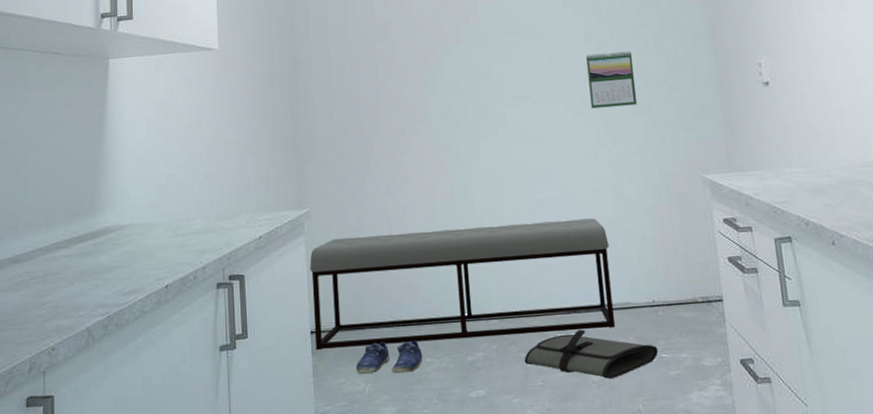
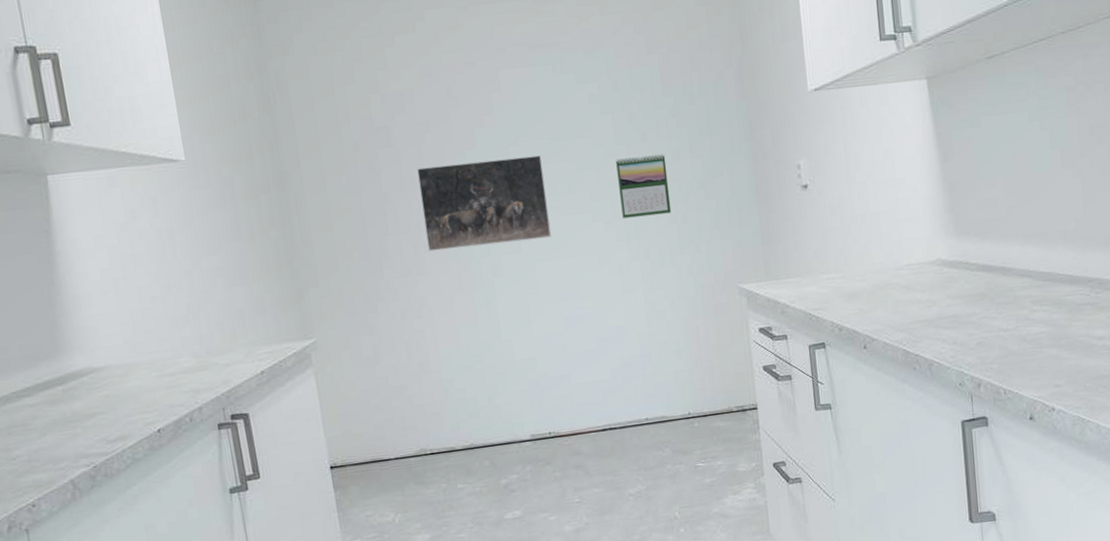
bench: present [310,218,615,351] -> none [322,334,651,486]
shoe: present [355,341,423,375] -> none [383,468,455,506]
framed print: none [408,50,526,133] -> present [416,155,552,252]
tool roll: present [524,329,658,379] -> none [560,445,694,491]

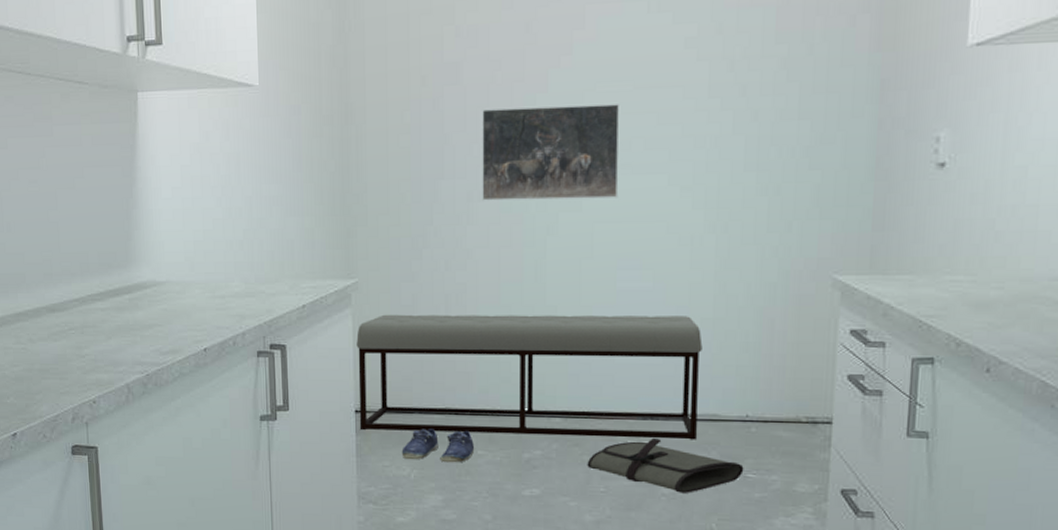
bench: none [322,334,651,486] -> present [356,314,703,440]
shoe: none [383,468,455,506] -> present [401,429,475,463]
tool roll: none [560,445,694,491] -> present [587,437,744,493]
calendar: present [616,154,672,219] -> none [703,112,767,184]

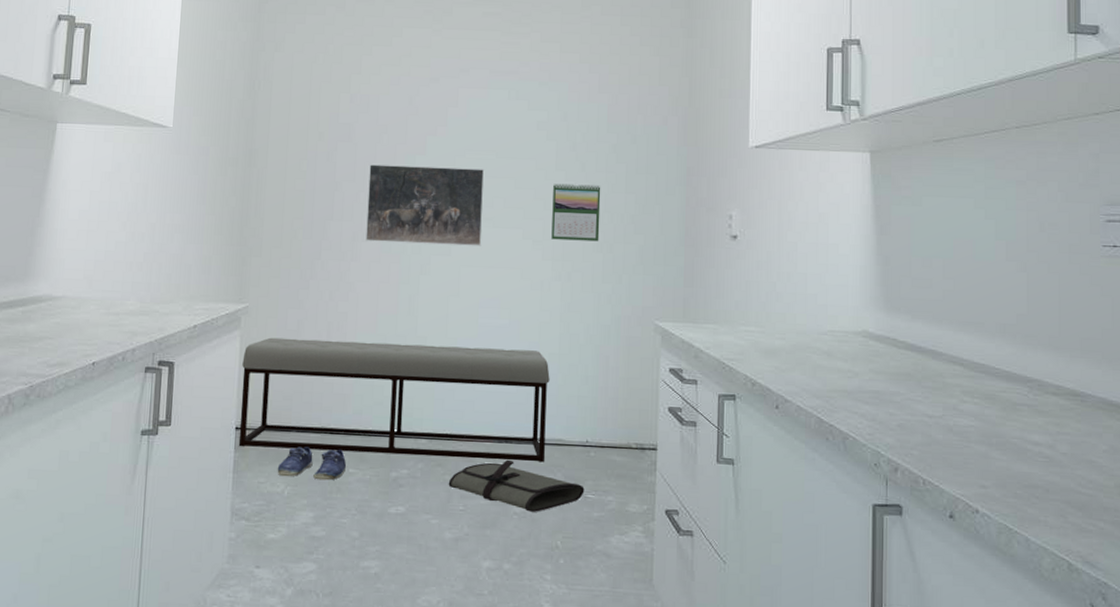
calendar: none [703,112,767,184] -> present [551,183,601,242]

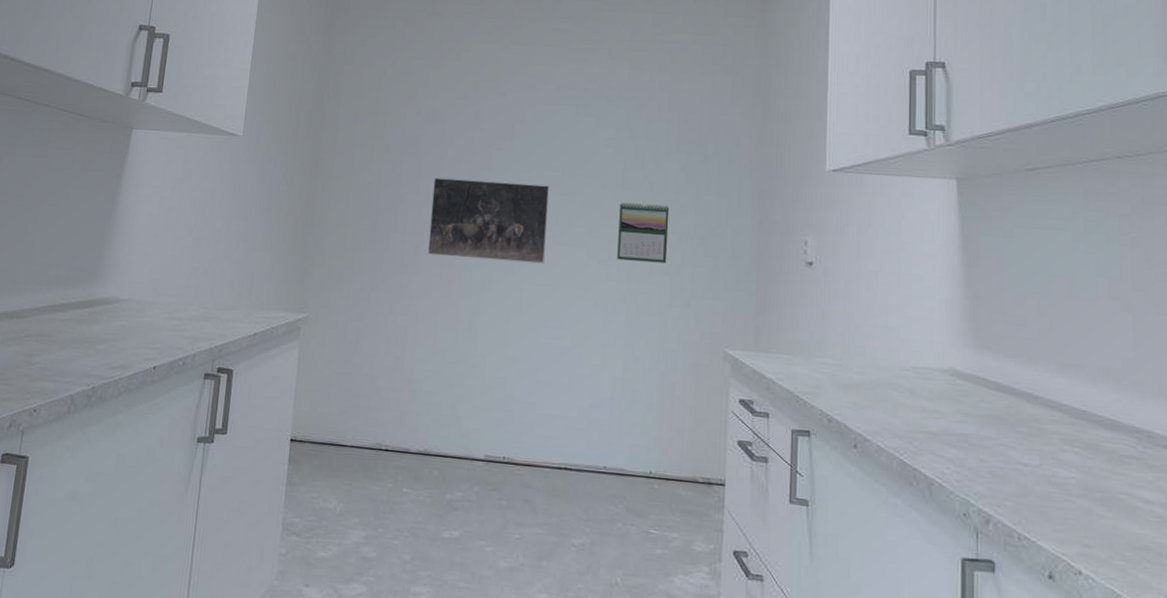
bench: present [238,337,550,463] -> none [292,349,613,493]
shoe: present [277,446,347,481] -> none [330,462,401,500]
tool roll: present [448,459,585,512] -> none [504,487,647,545]

